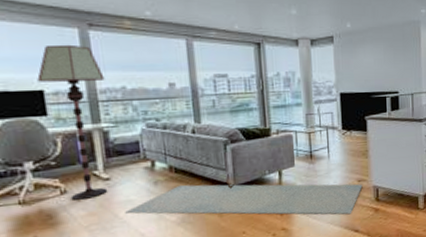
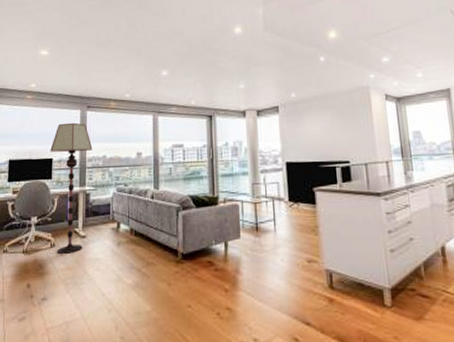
rug: present [125,184,363,215] -> none [93,248,313,302]

